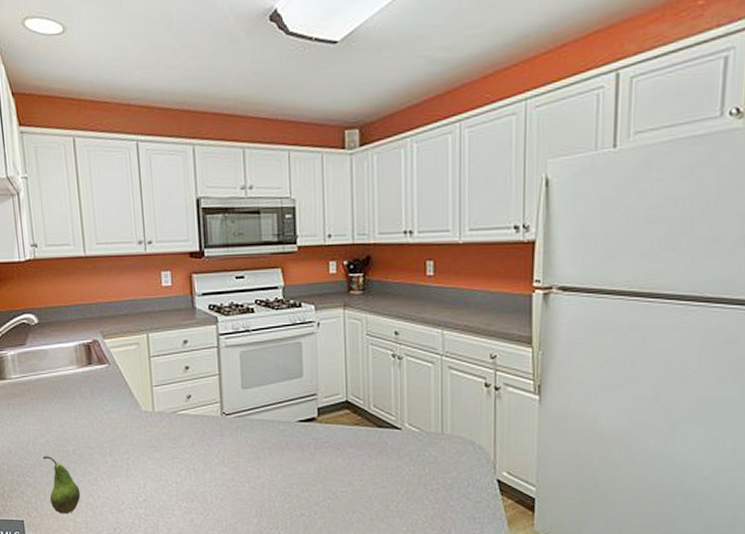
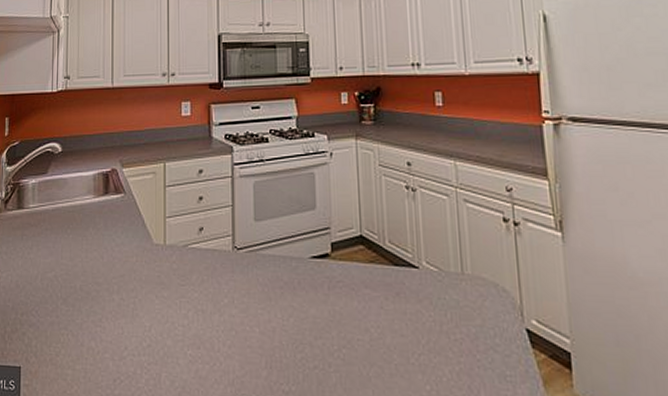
fruit: present [42,456,81,514] -> none [49,292,83,361]

